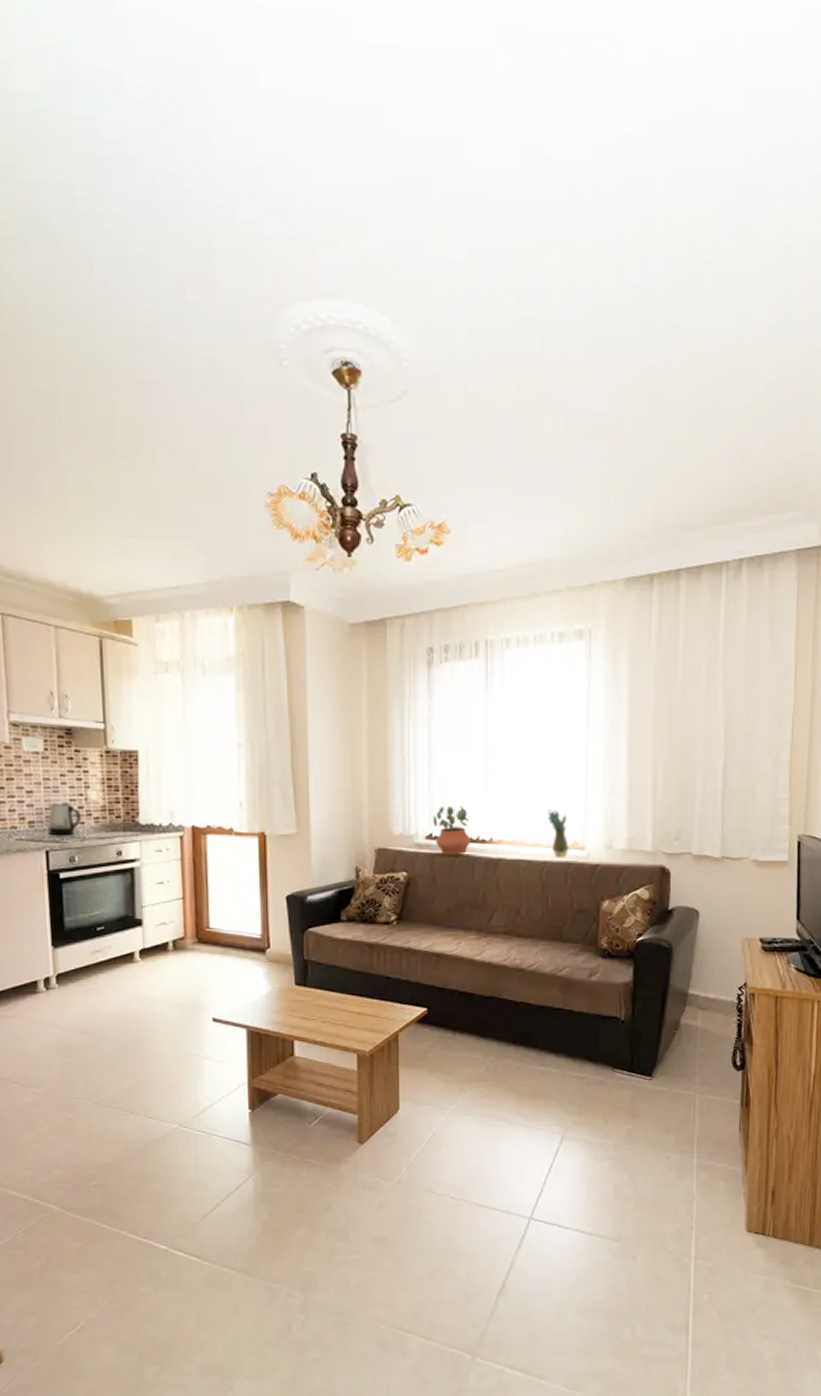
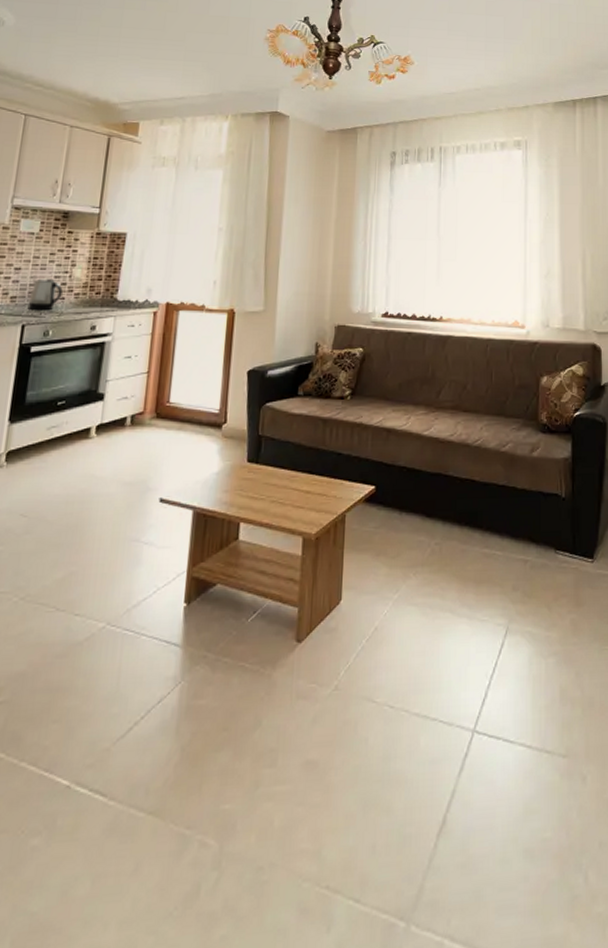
potted plant: present [433,805,471,855] -> none [389,286,423,332]
vase: present [547,808,569,858] -> none [491,290,511,335]

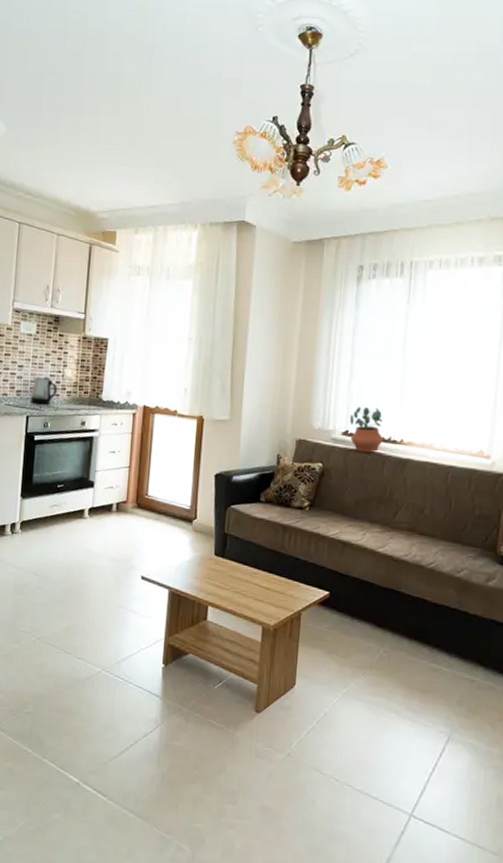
potted plant: none [389,286,423,332] -> present [349,407,384,453]

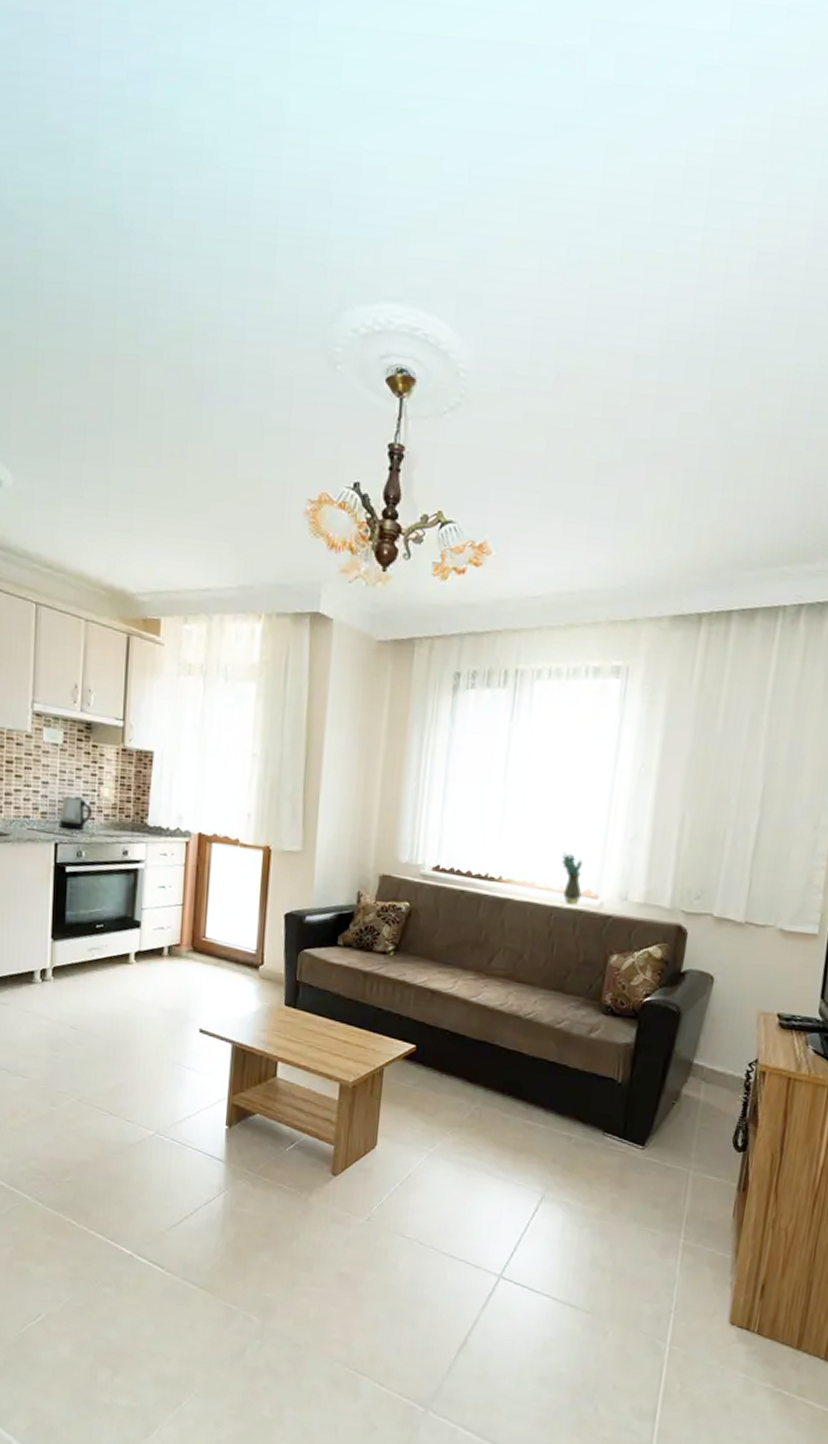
potted plant: present [349,407,384,453] -> none [441,838,480,891]
vase: none [456,417,475,464] -> present [561,851,583,905]

